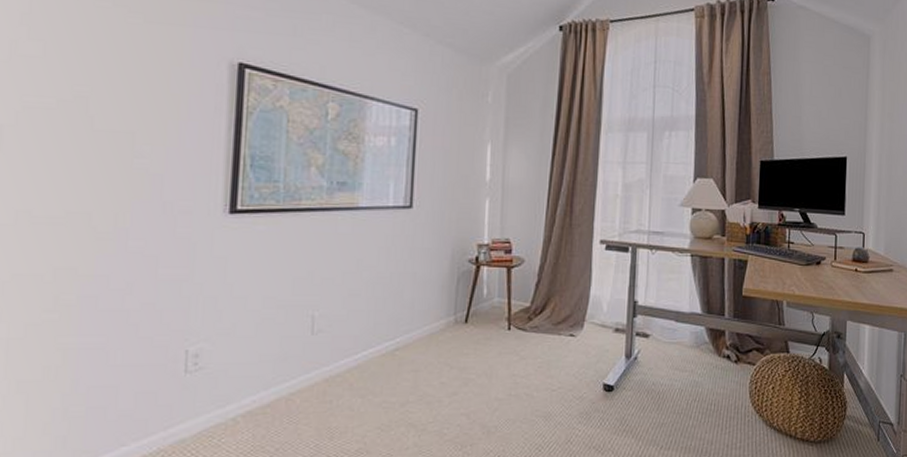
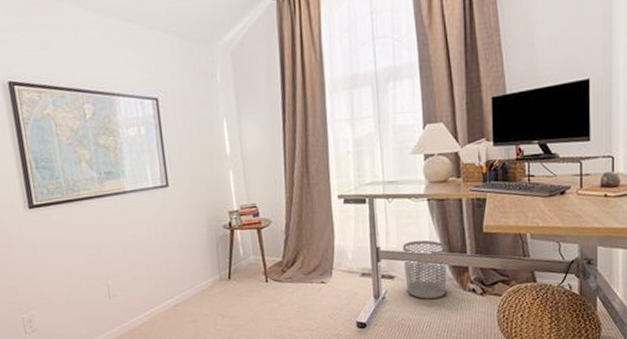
waste bin: none [660,297,705,363] -> present [402,240,447,299]

